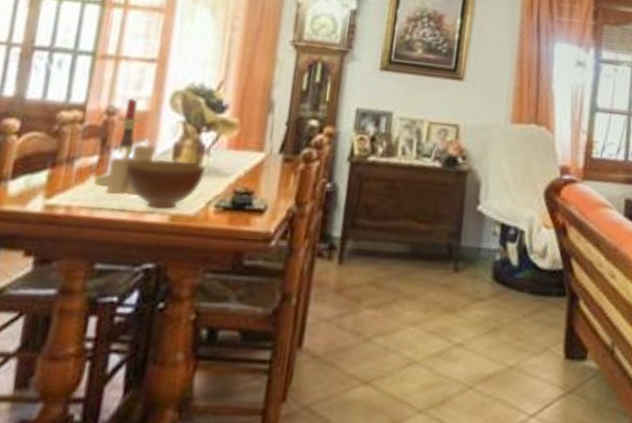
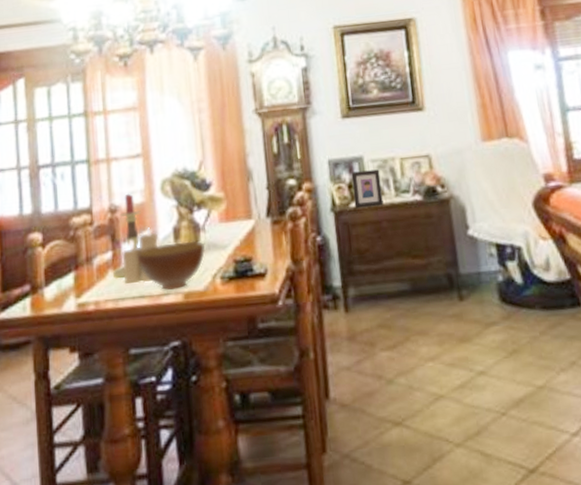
picture frame: none [372,126,406,165] -> present [351,169,384,209]

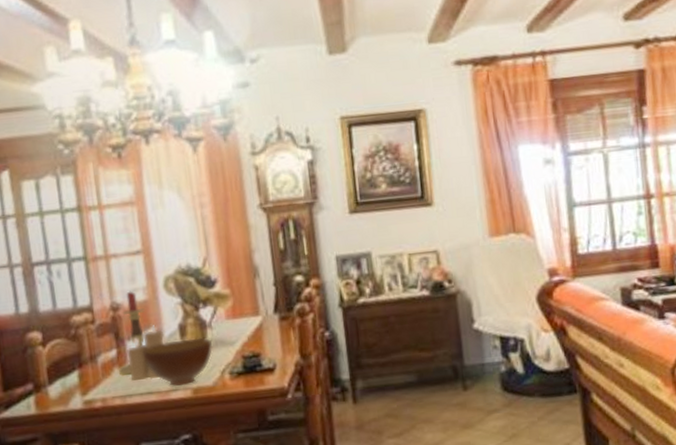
picture frame: present [351,169,384,209] -> none [359,265,391,304]

